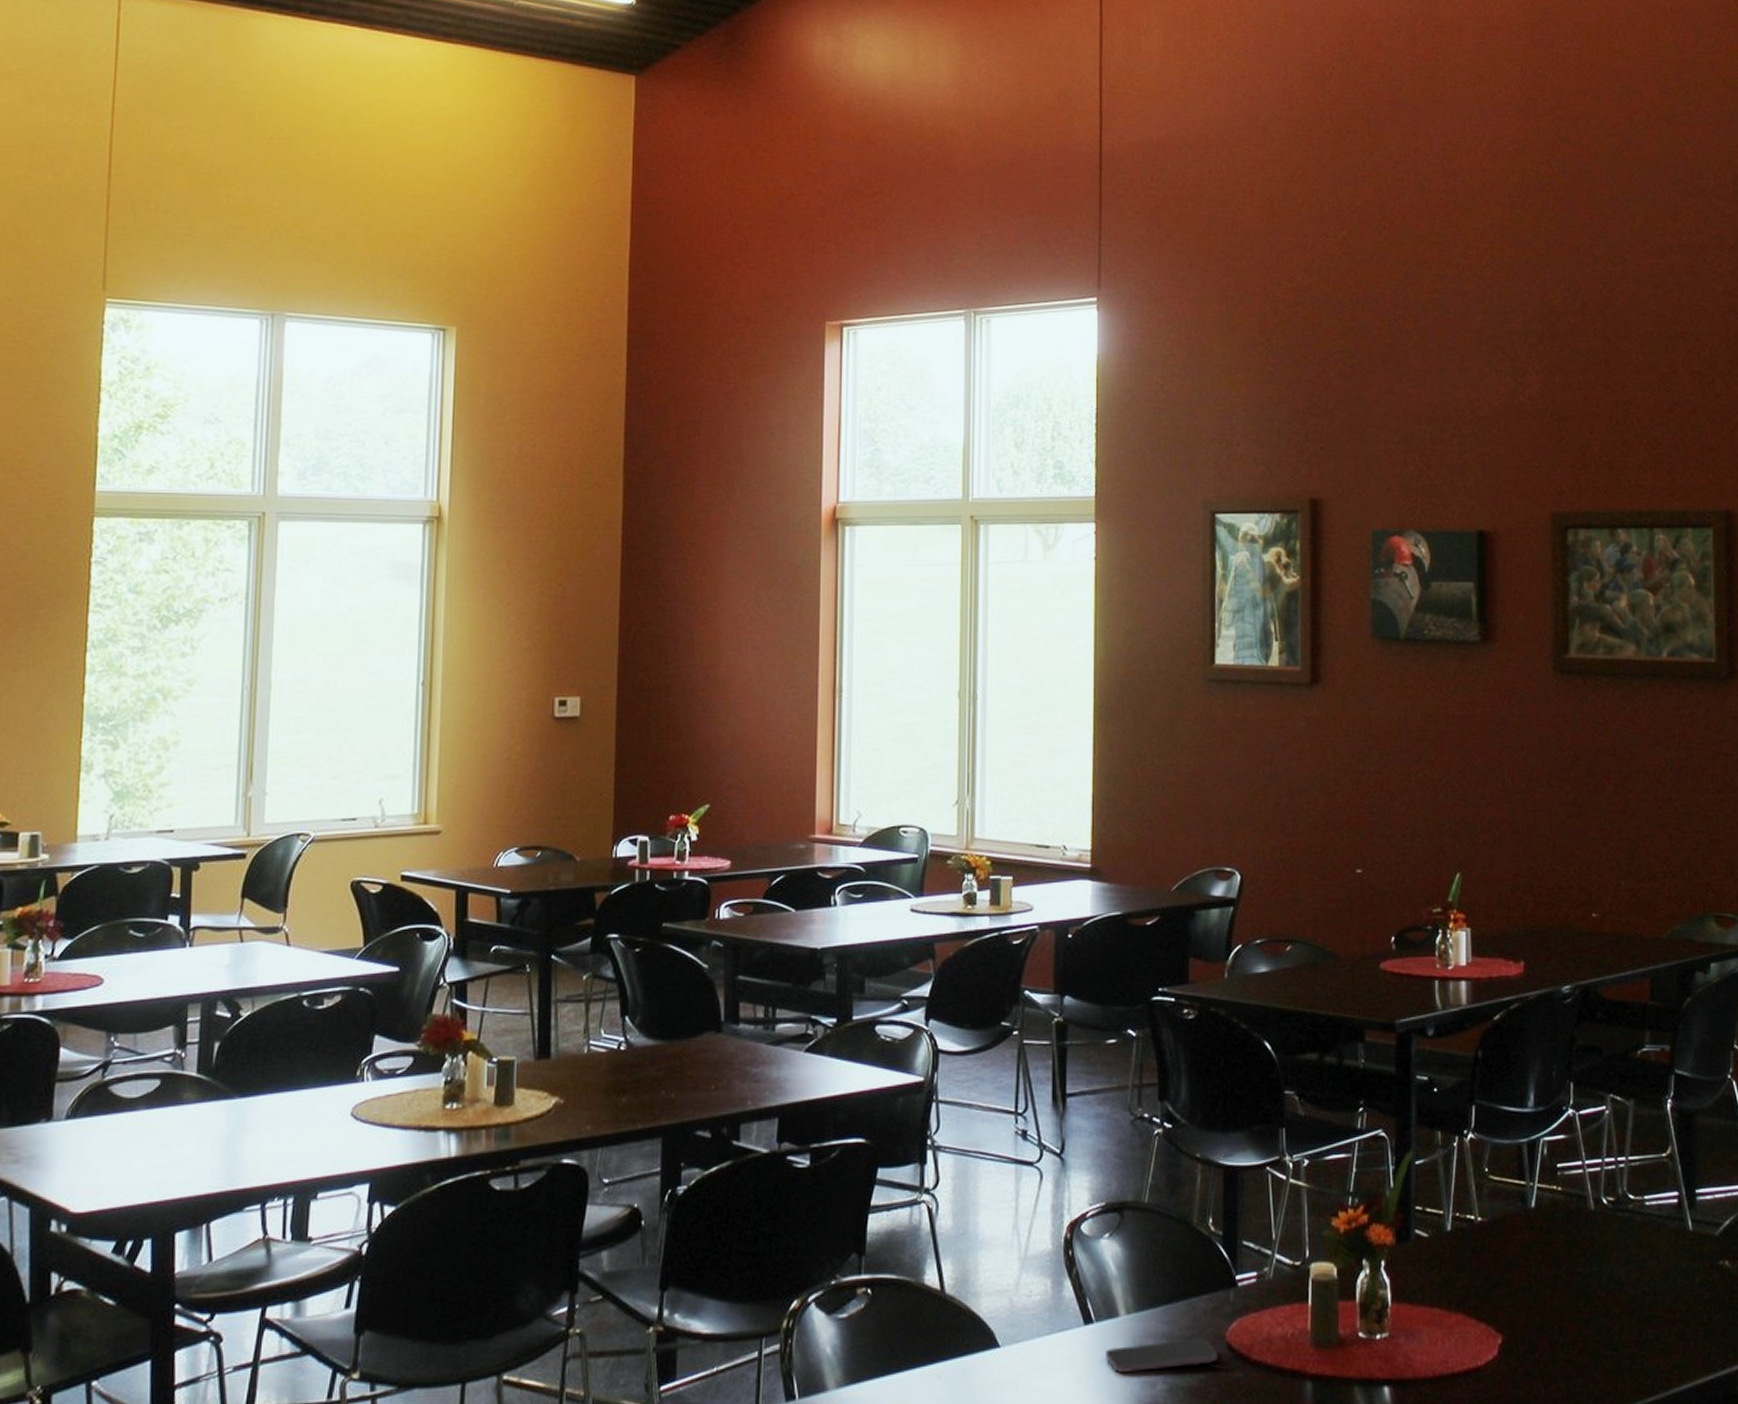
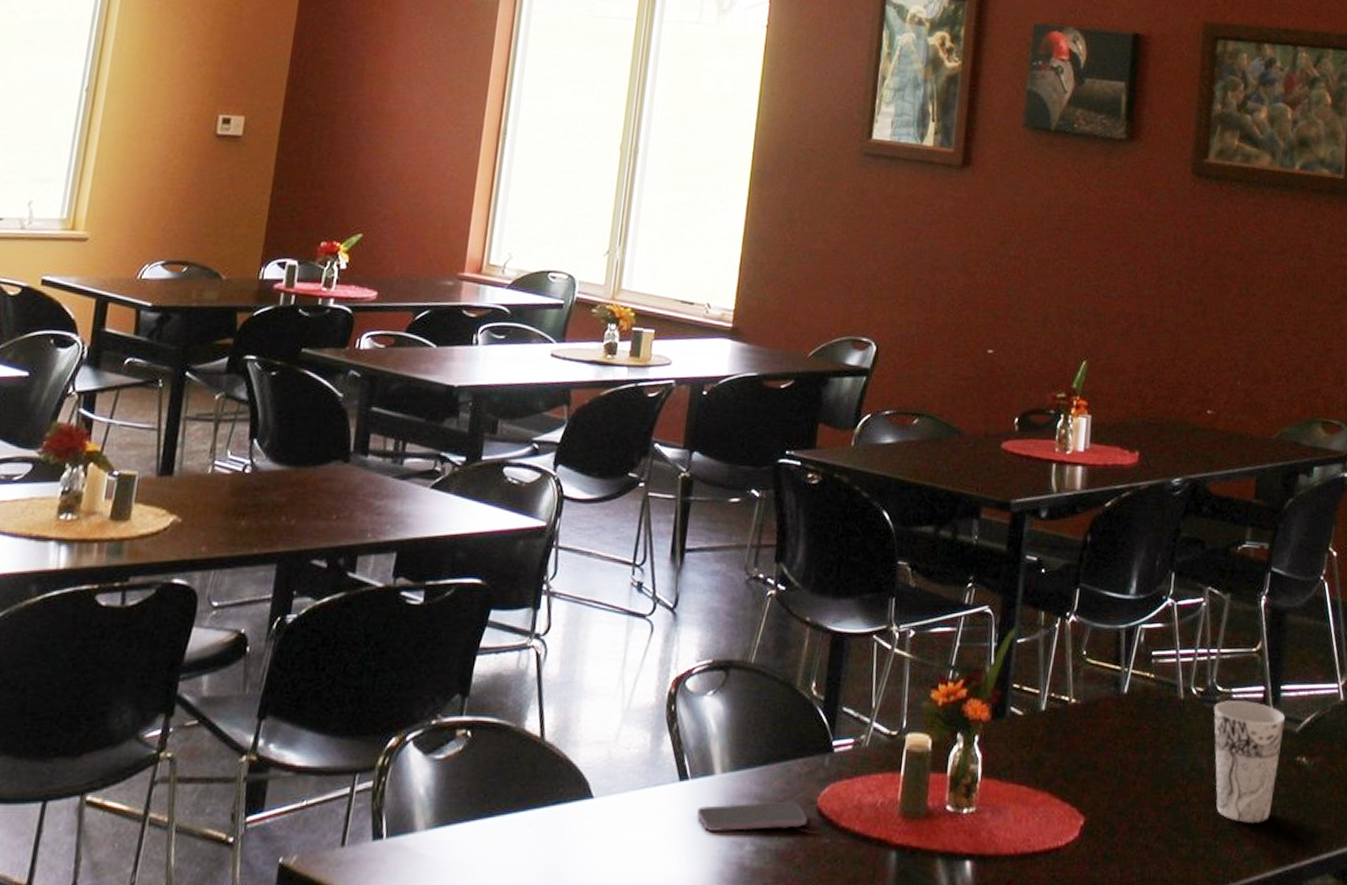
cup: none [1627,1207,1704,1332] -> present [1213,699,1286,824]

